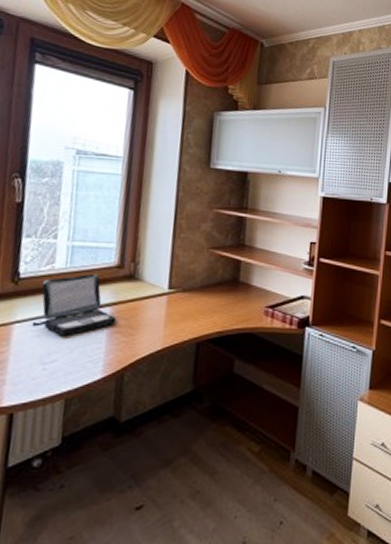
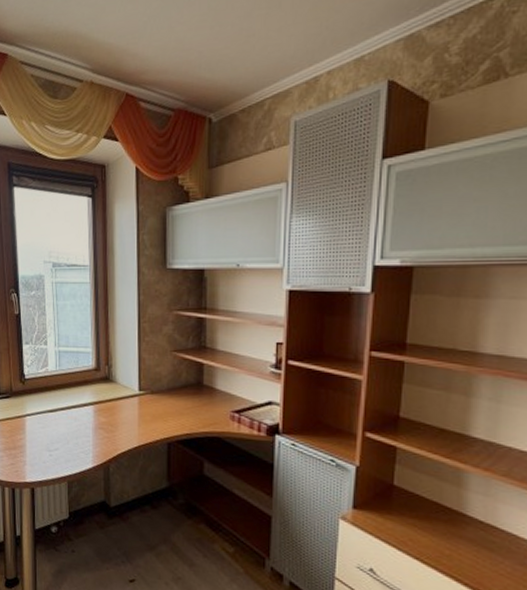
laptop: present [31,273,116,337] -> none [38,375,99,430]

